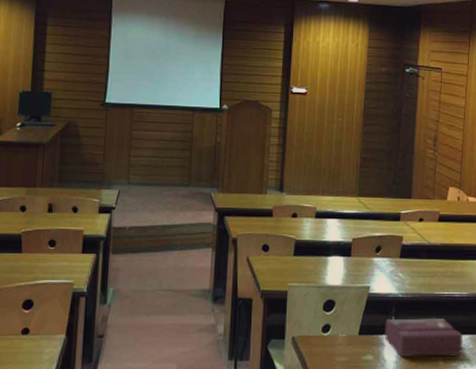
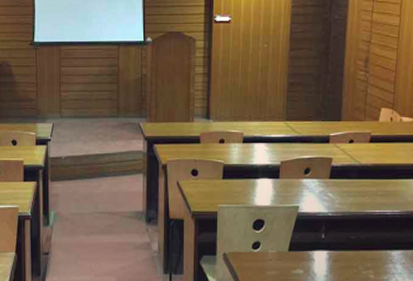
tissue box: present [385,317,462,357] -> none [314,234,394,271]

